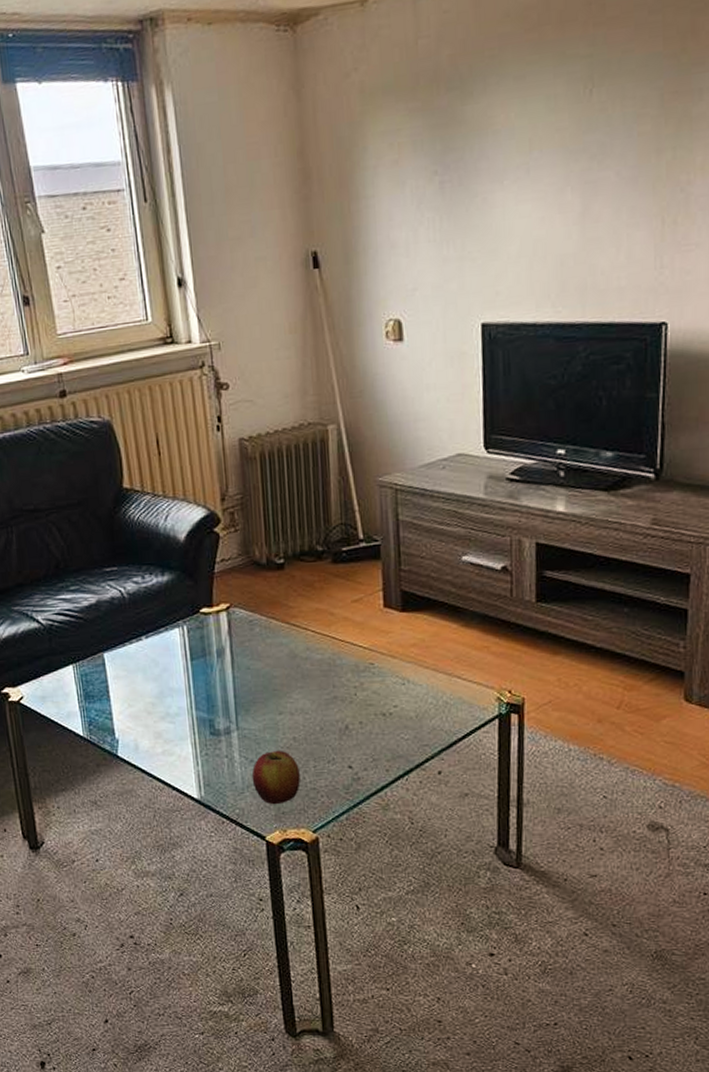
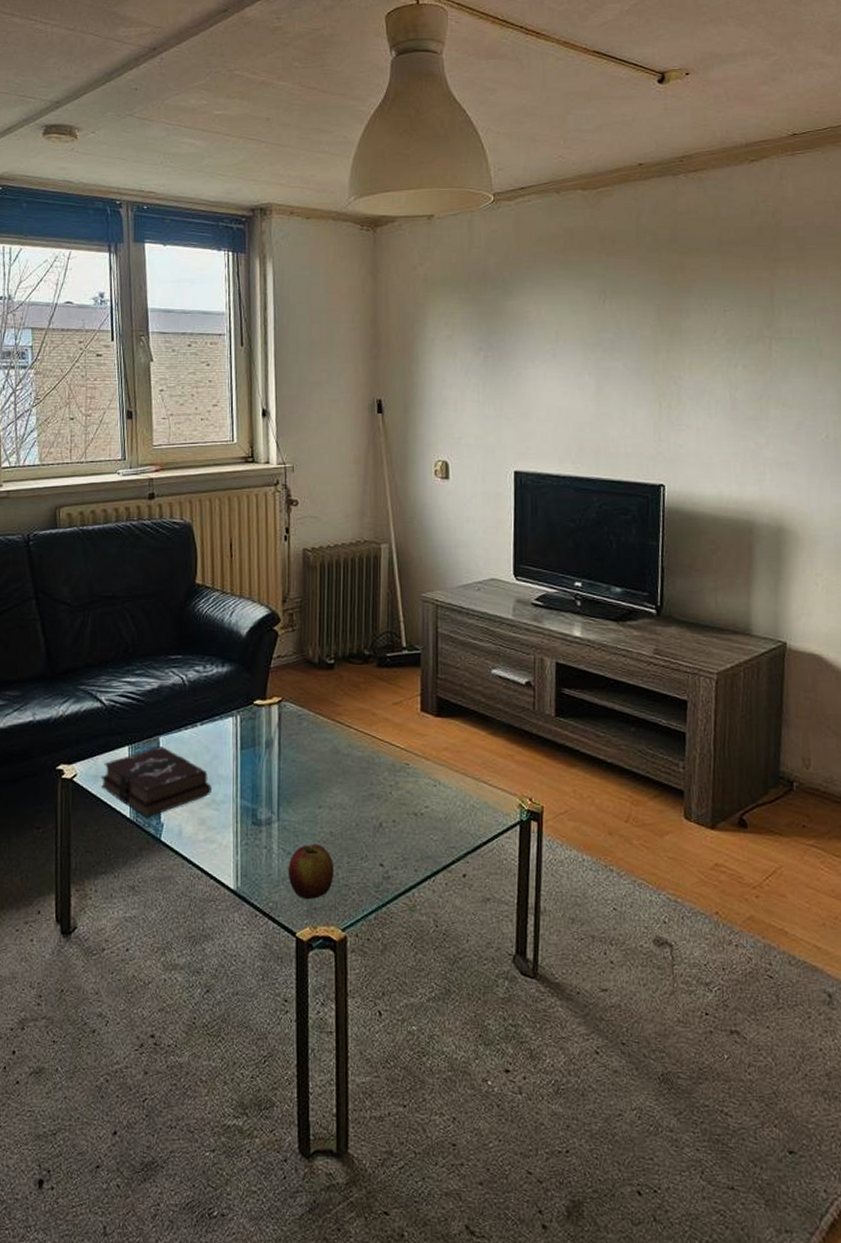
hardback book: none [48,662,165,735] -> present [100,745,212,818]

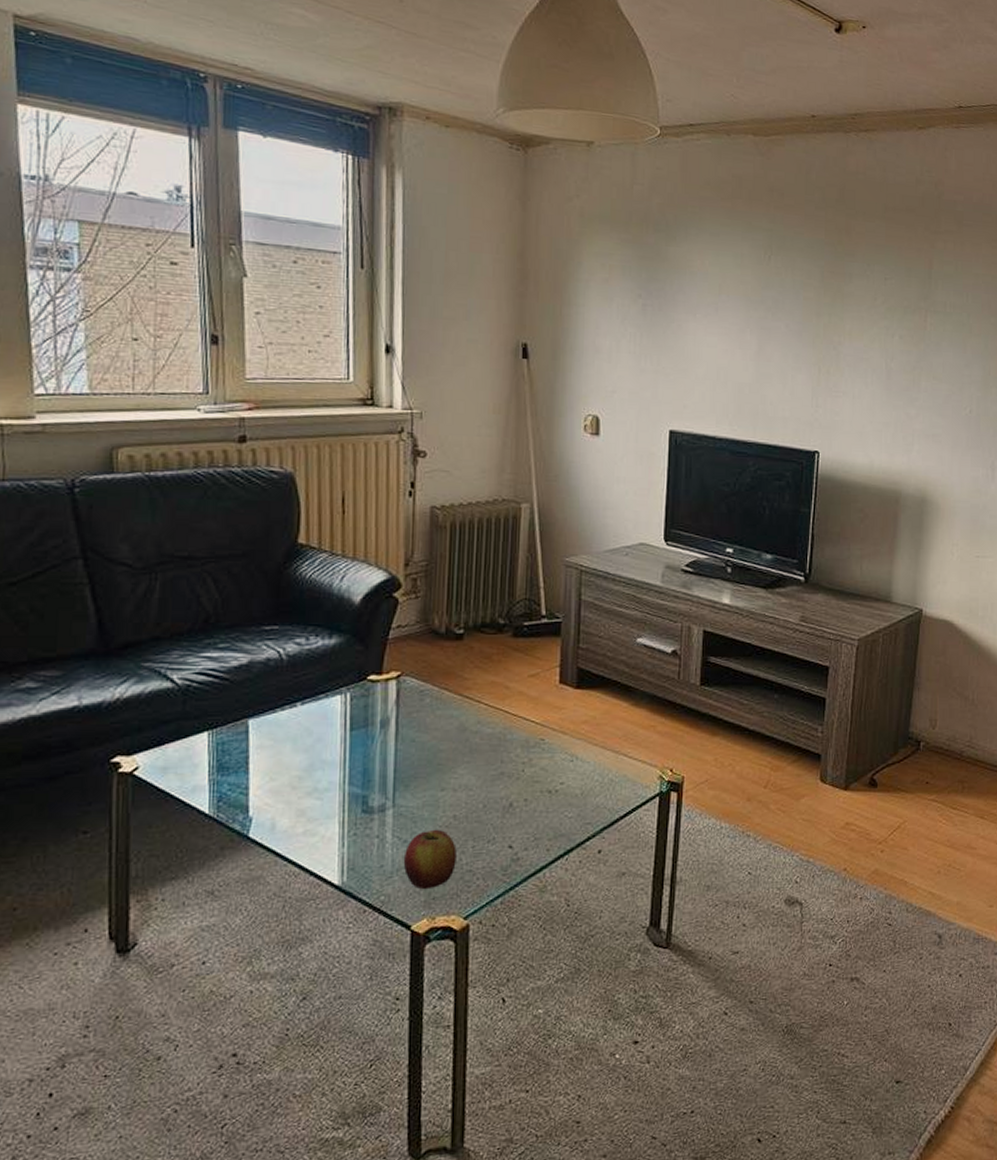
hardback book: present [100,745,212,818] -> none [170,729,313,813]

